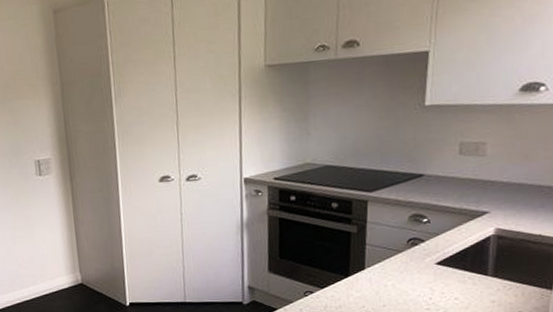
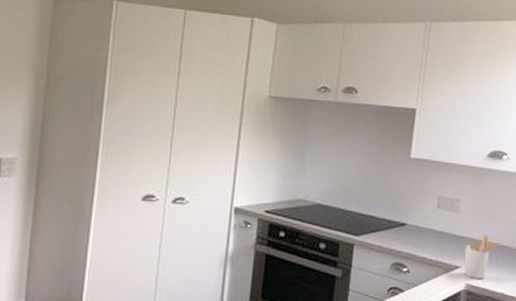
utensil holder: none [493,175,540,224] -> present [464,234,502,280]

